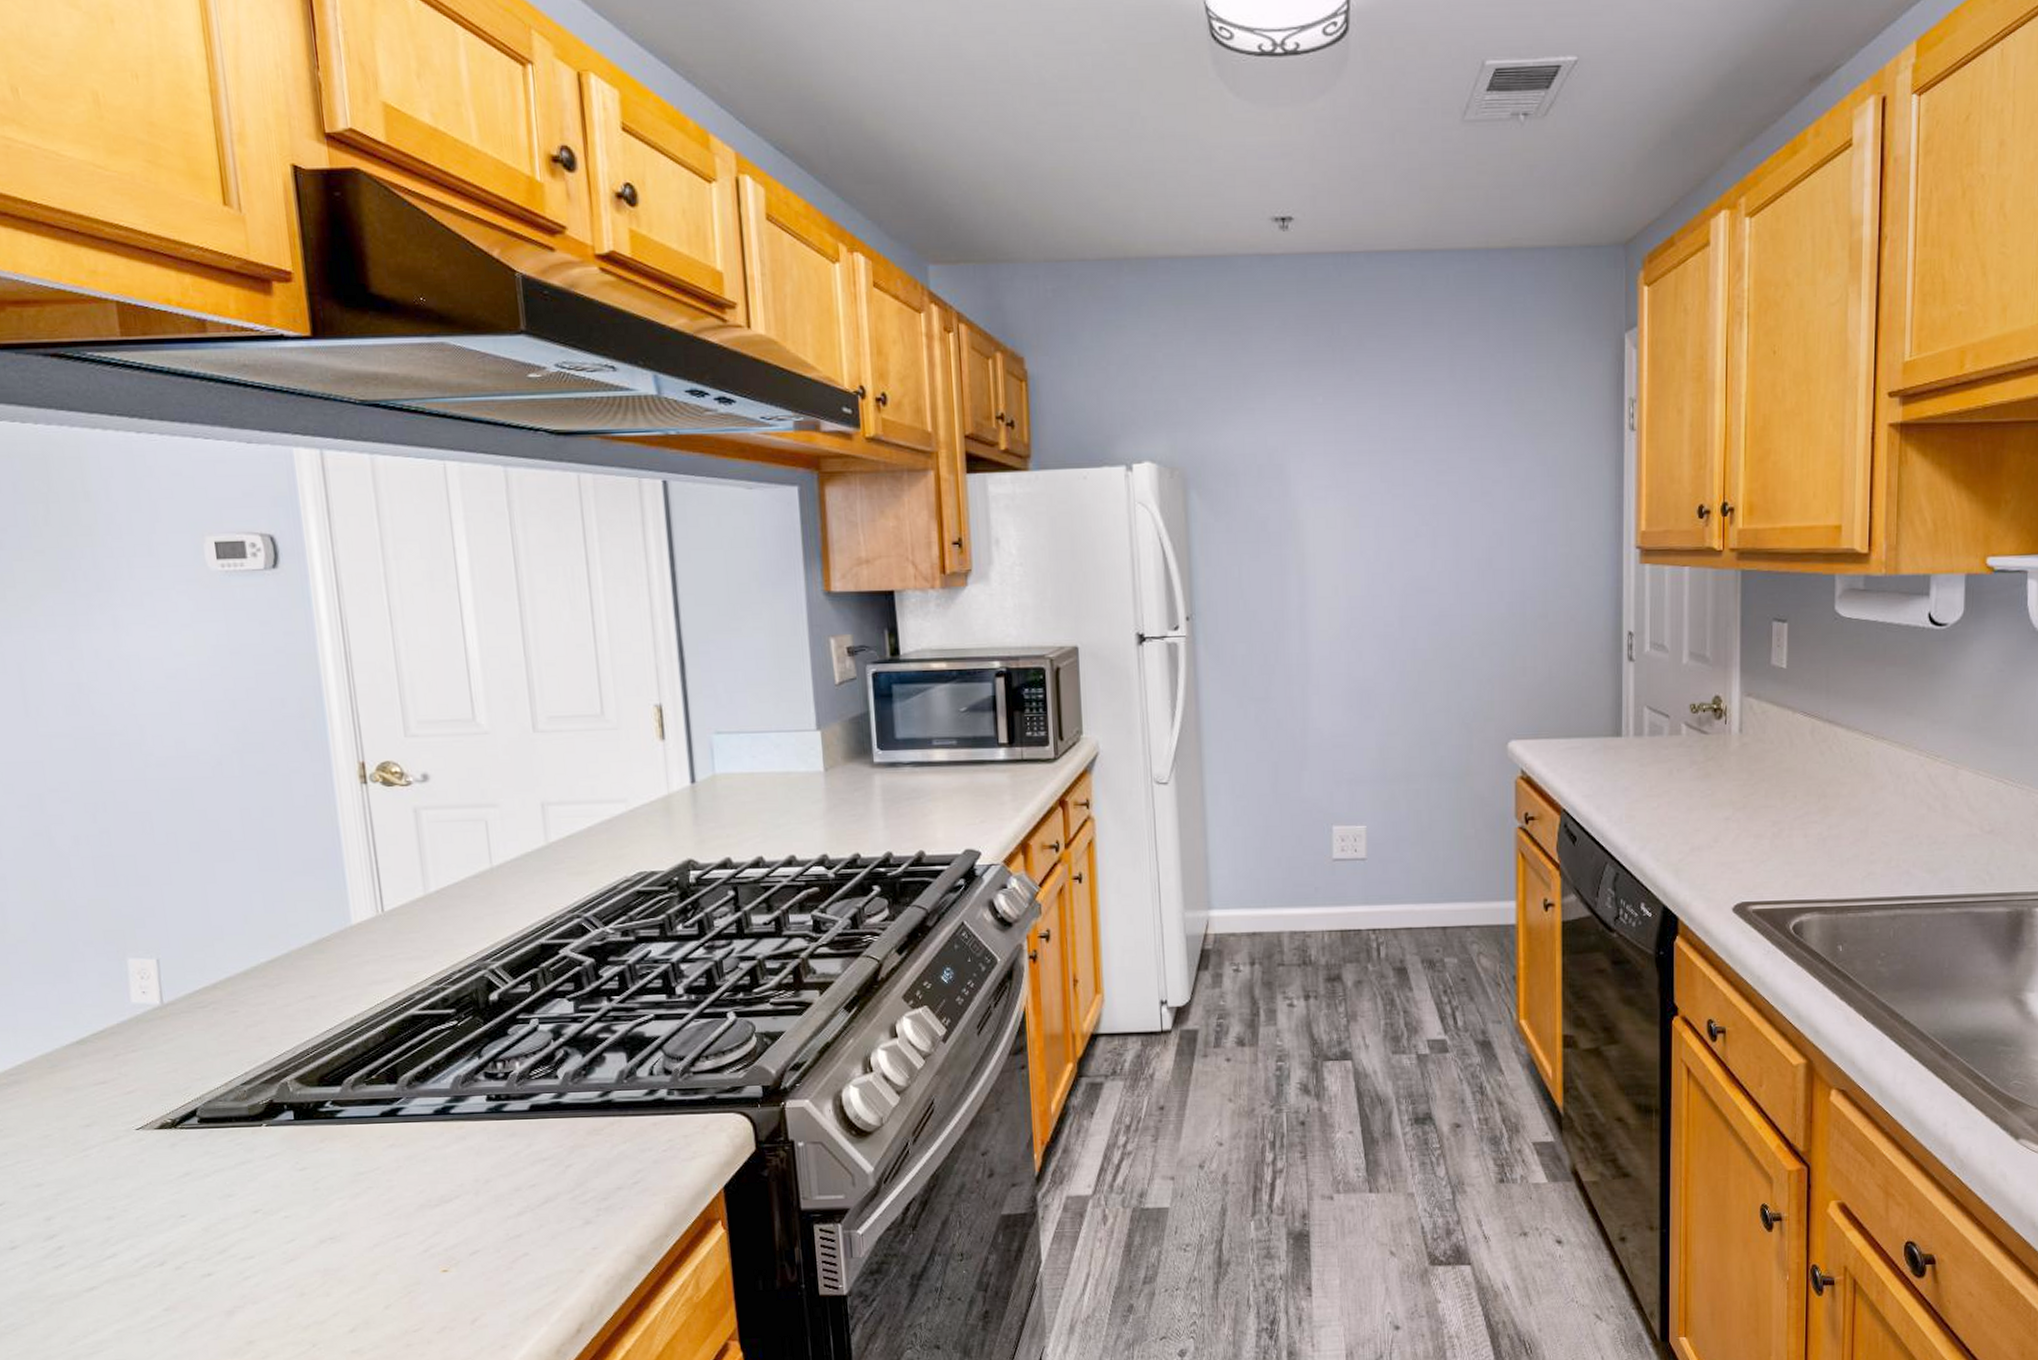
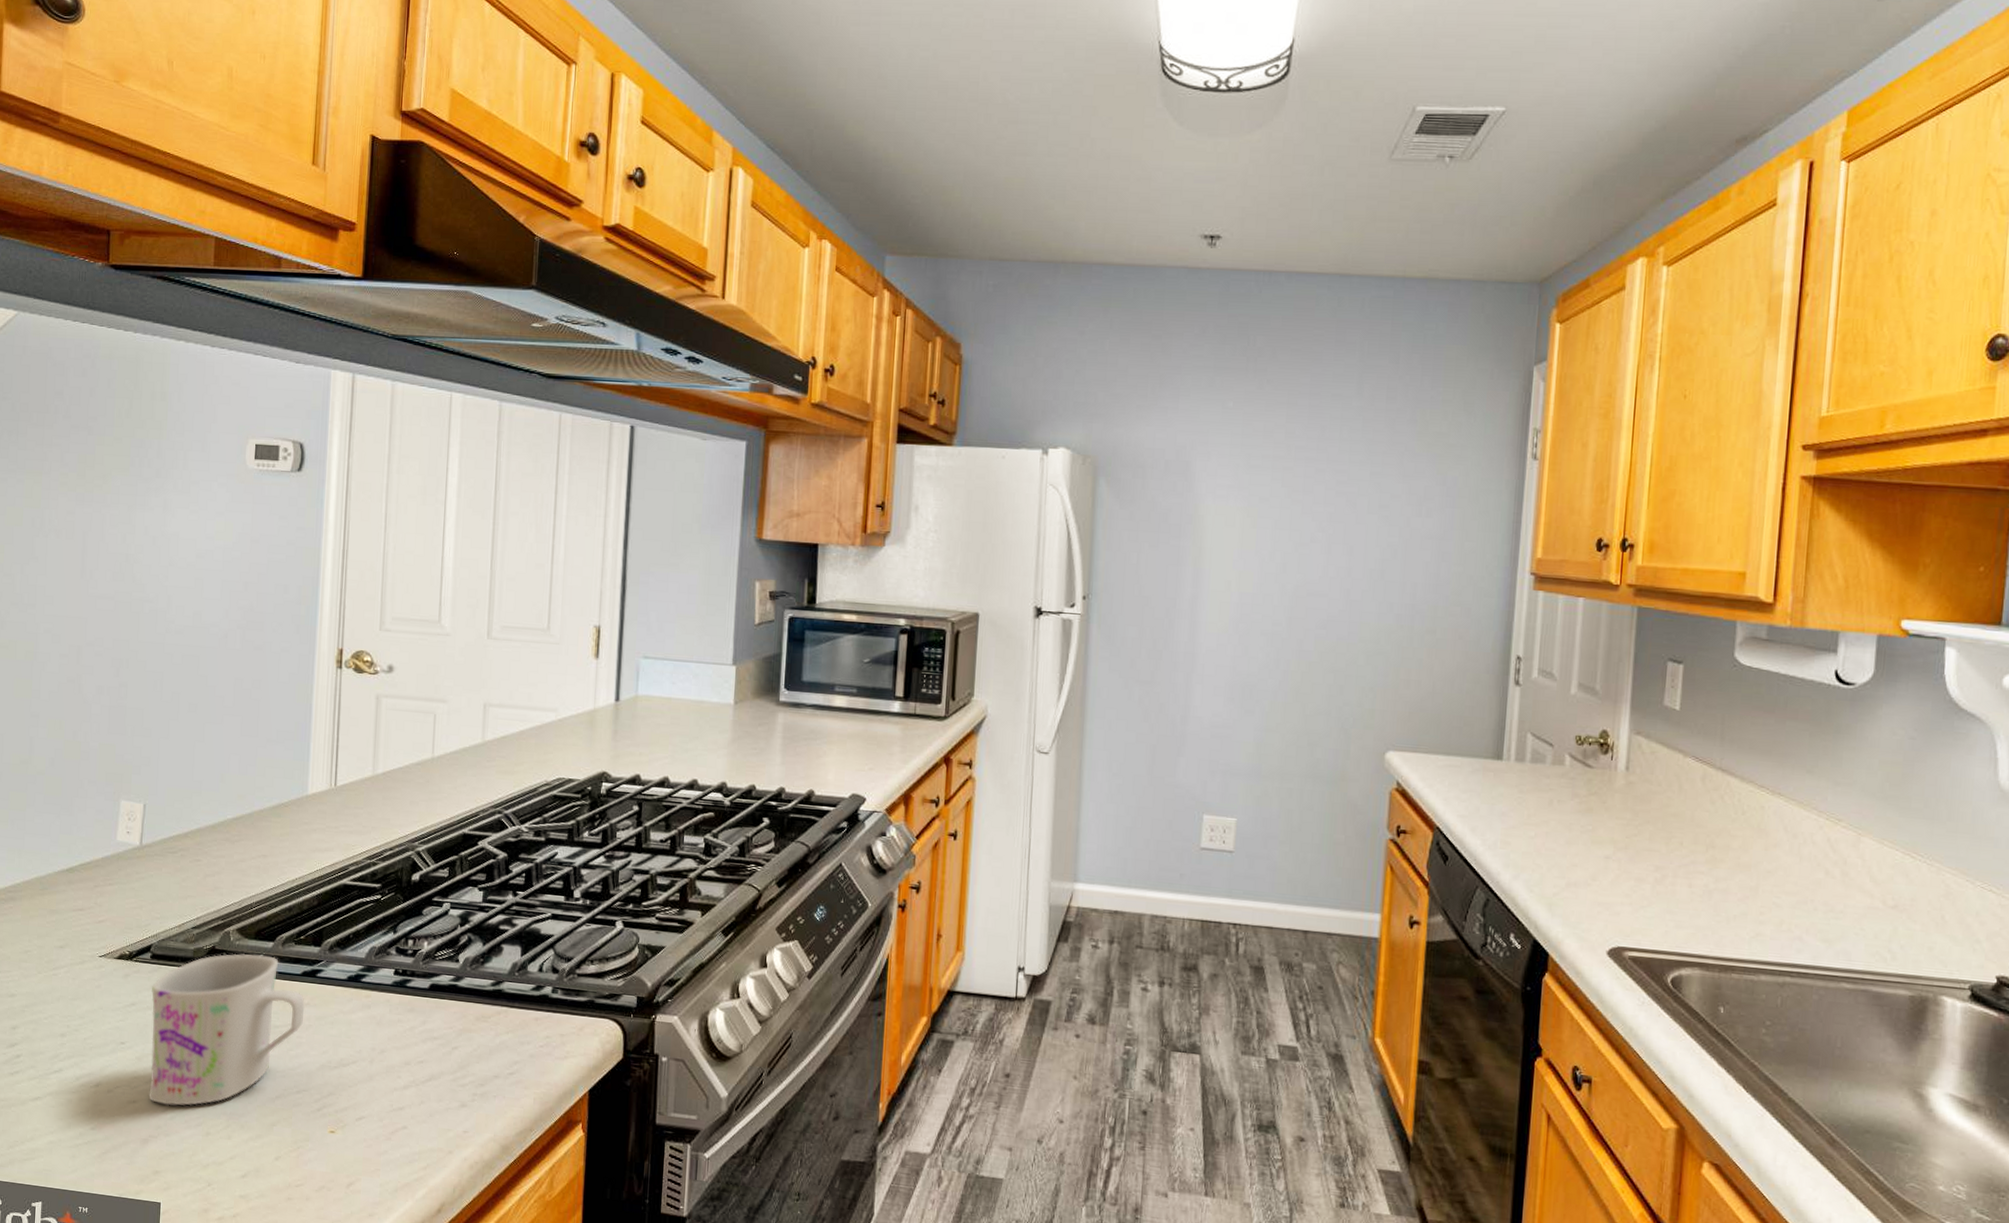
mug: none [206,1101,391,1273] -> present [149,954,305,1106]

